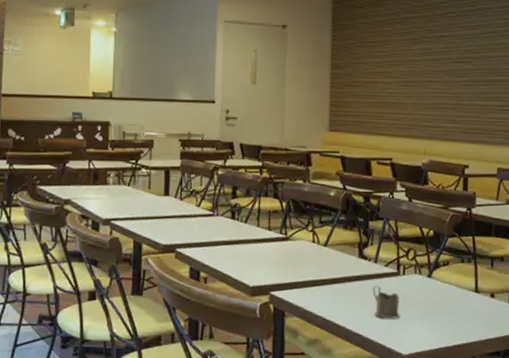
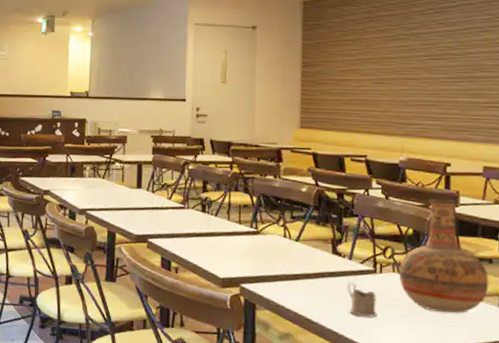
vase: none [420,199,501,311] -> present [398,198,489,314]

